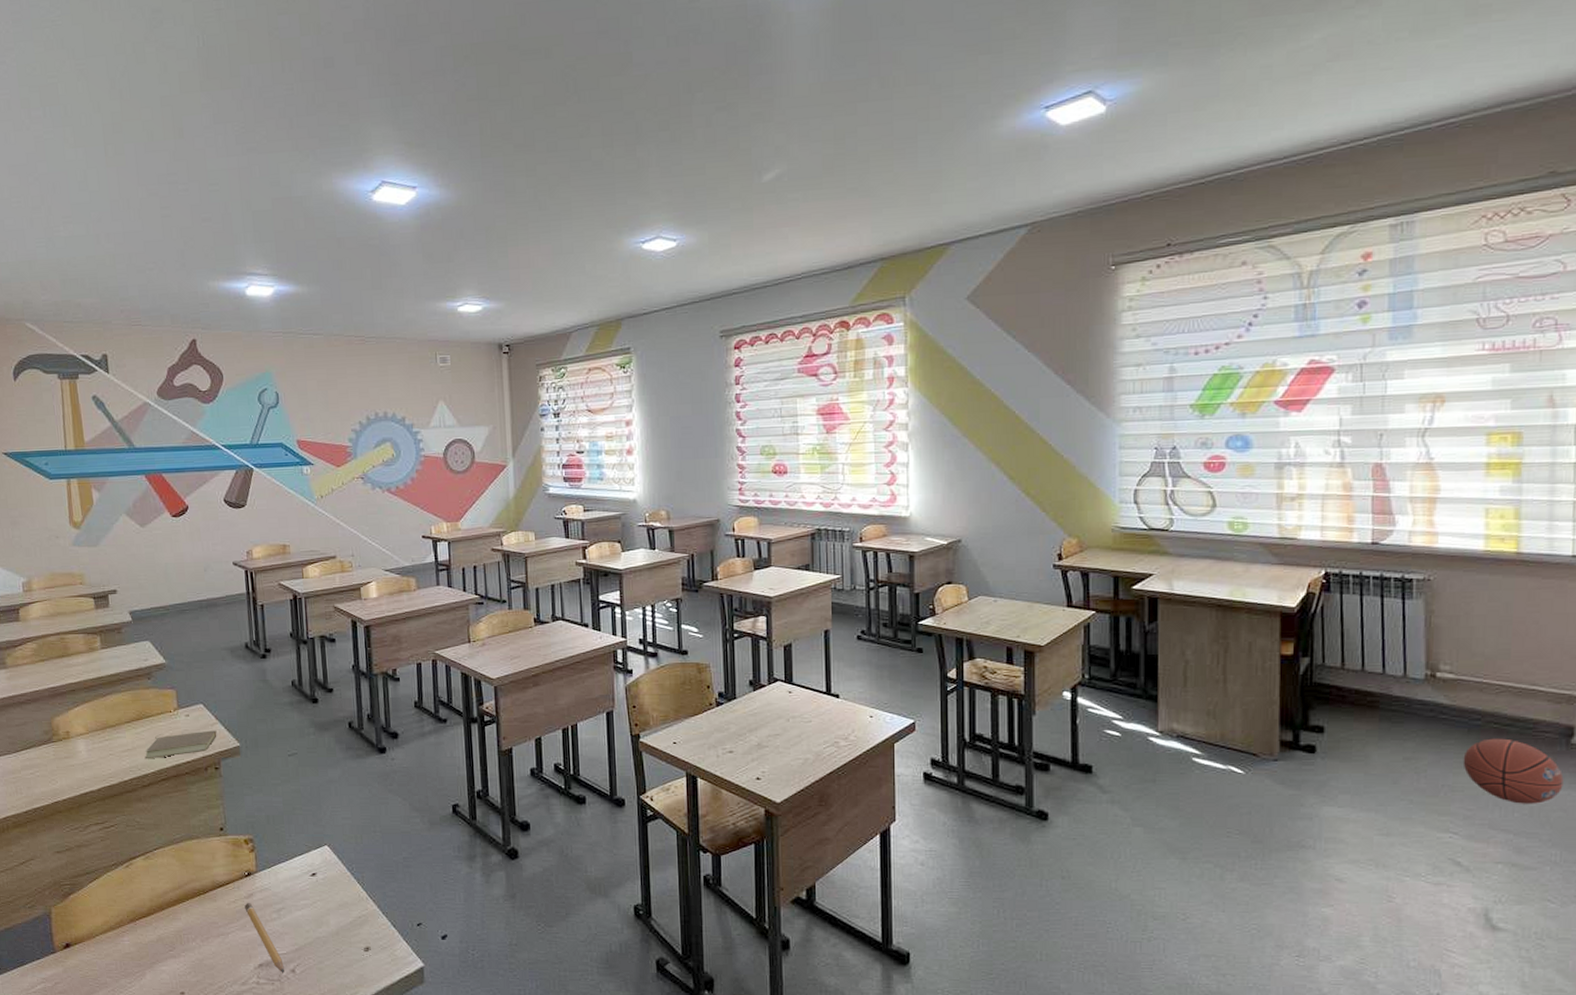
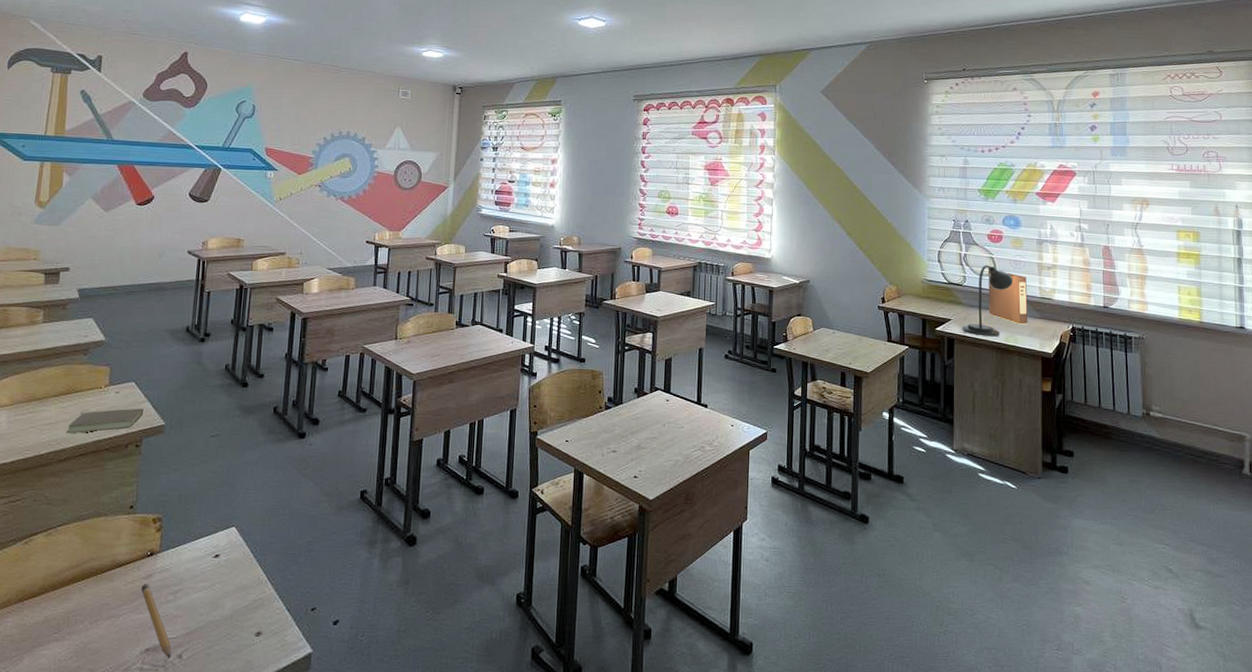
desk lamp: none [1169,501,1240,592] -> present [962,264,1013,337]
binder: none [1204,508,1262,573] -> present [988,270,1028,324]
basketball: present [1463,738,1564,804] -> none [1170,467,1239,522]

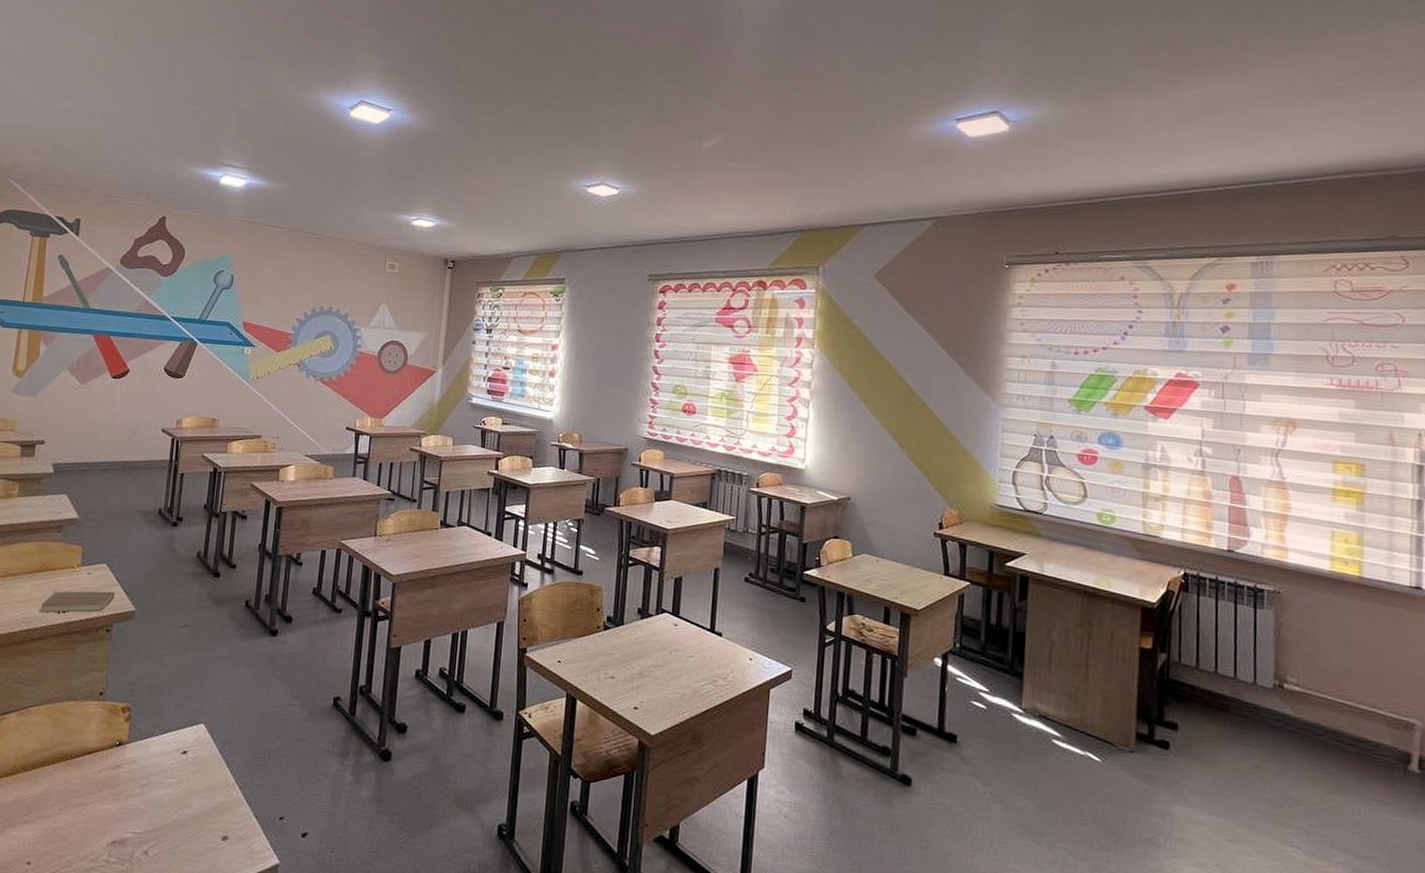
pencil: present [141,584,171,658] -> none [109,774,138,853]
desk lamp: present [962,264,1013,337] -> none [1039,490,1108,579]
binder: present [988,270,1028,324] -> none [1075,497,1127,565]

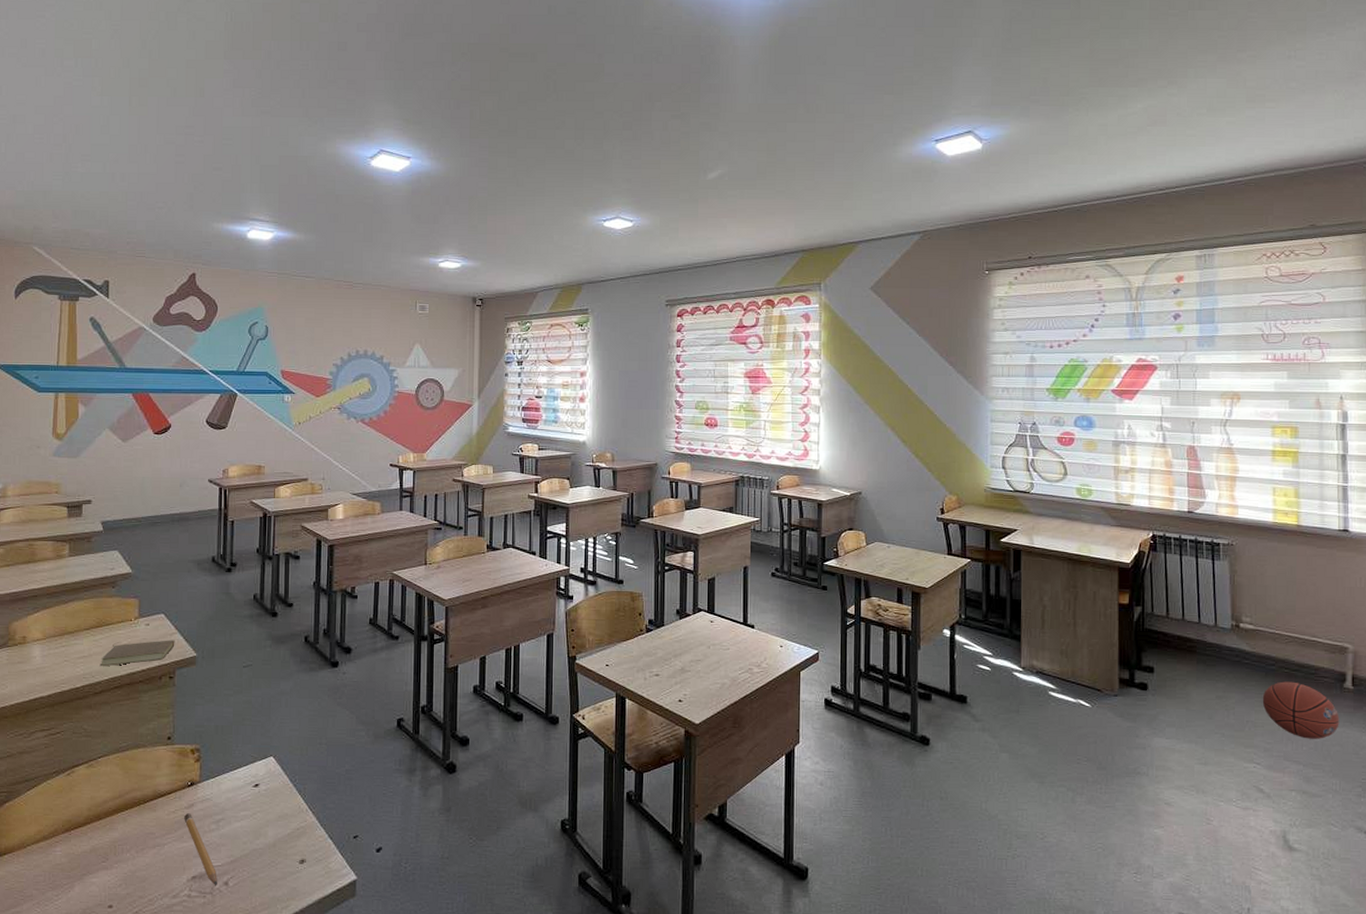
pencil: none [109,774,138,853] -> present [184,813,217,885]
basketball: none [1307,755,1401,828] -> present [1262,681,1340,739]

